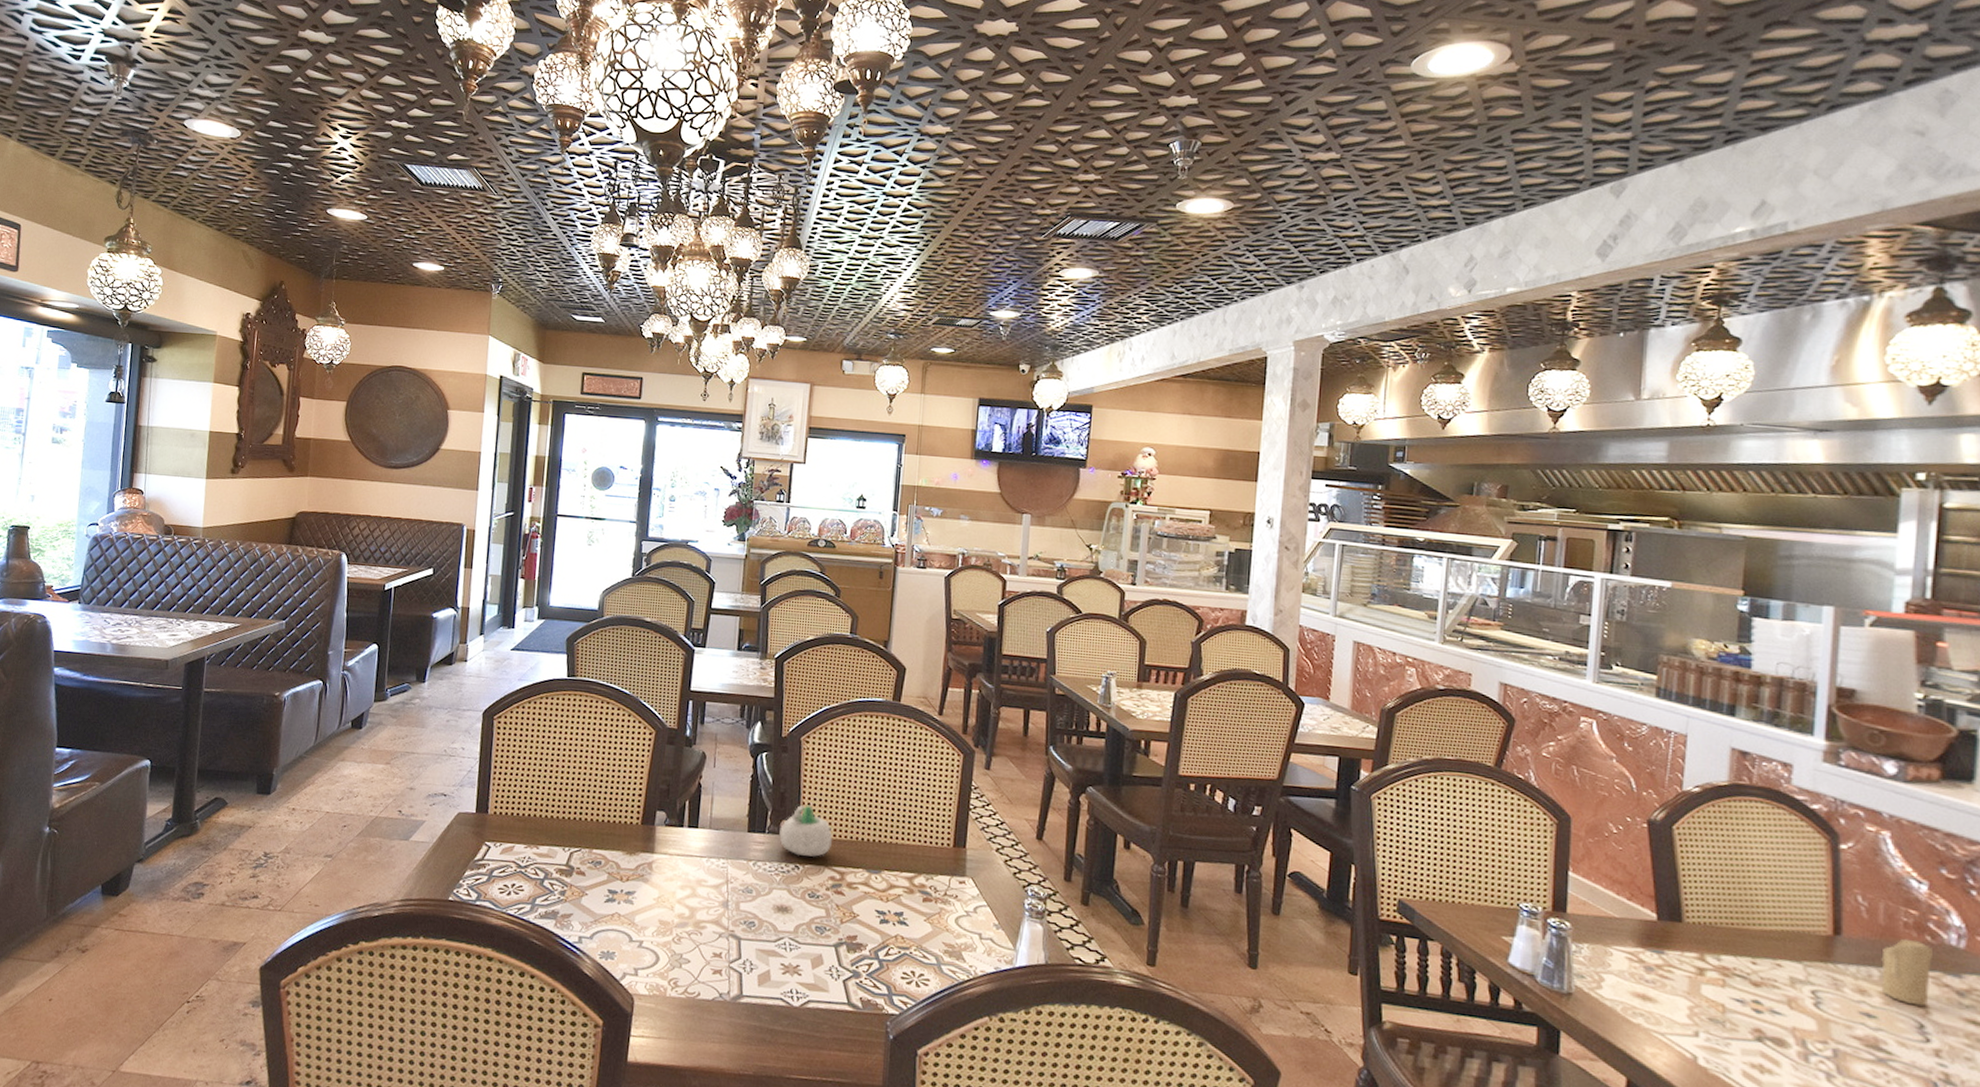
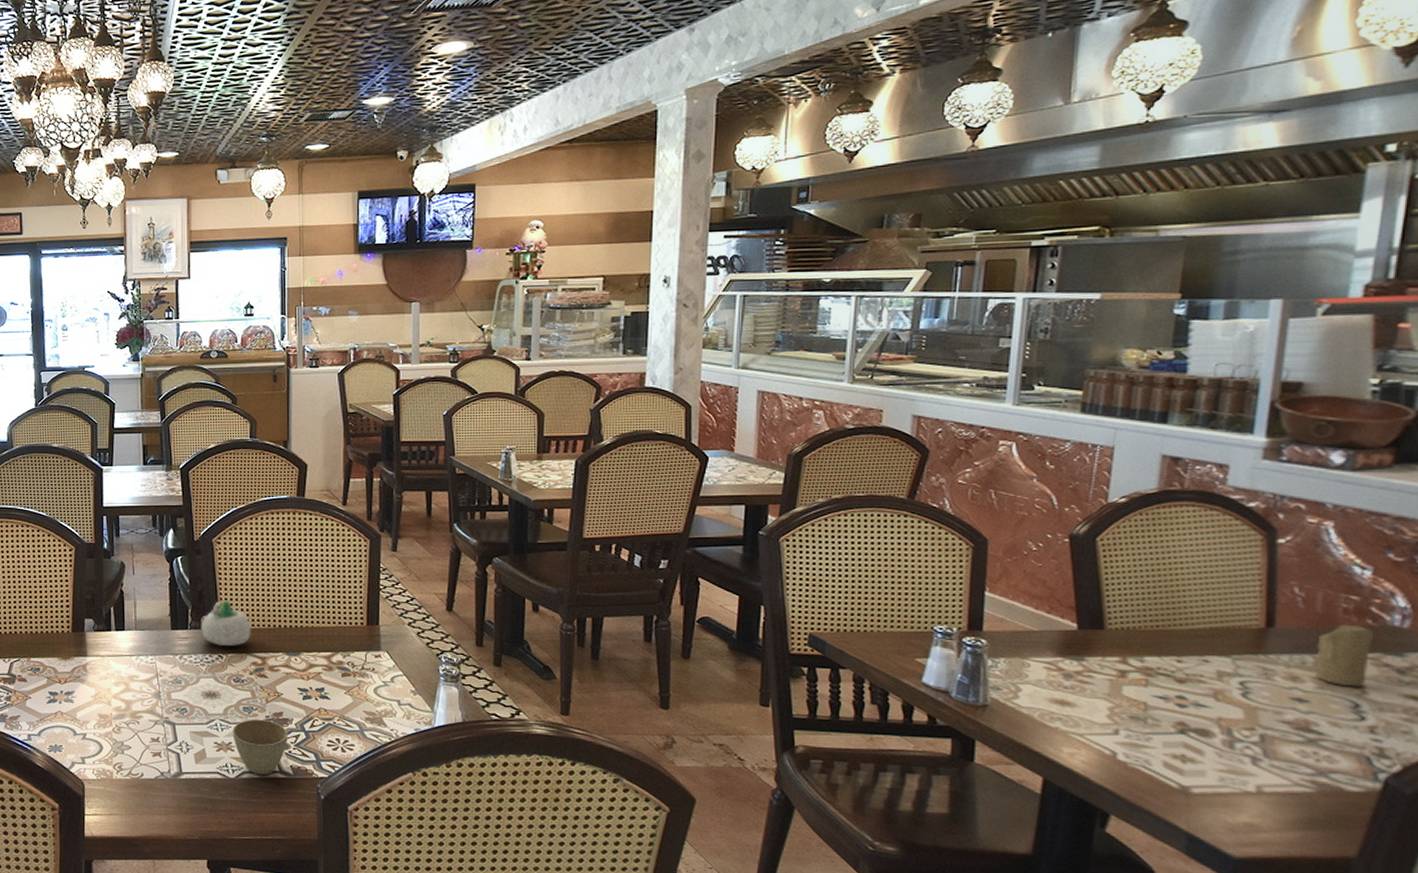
cup: none [801,940,860,1006] -> present [232,719,288,775]

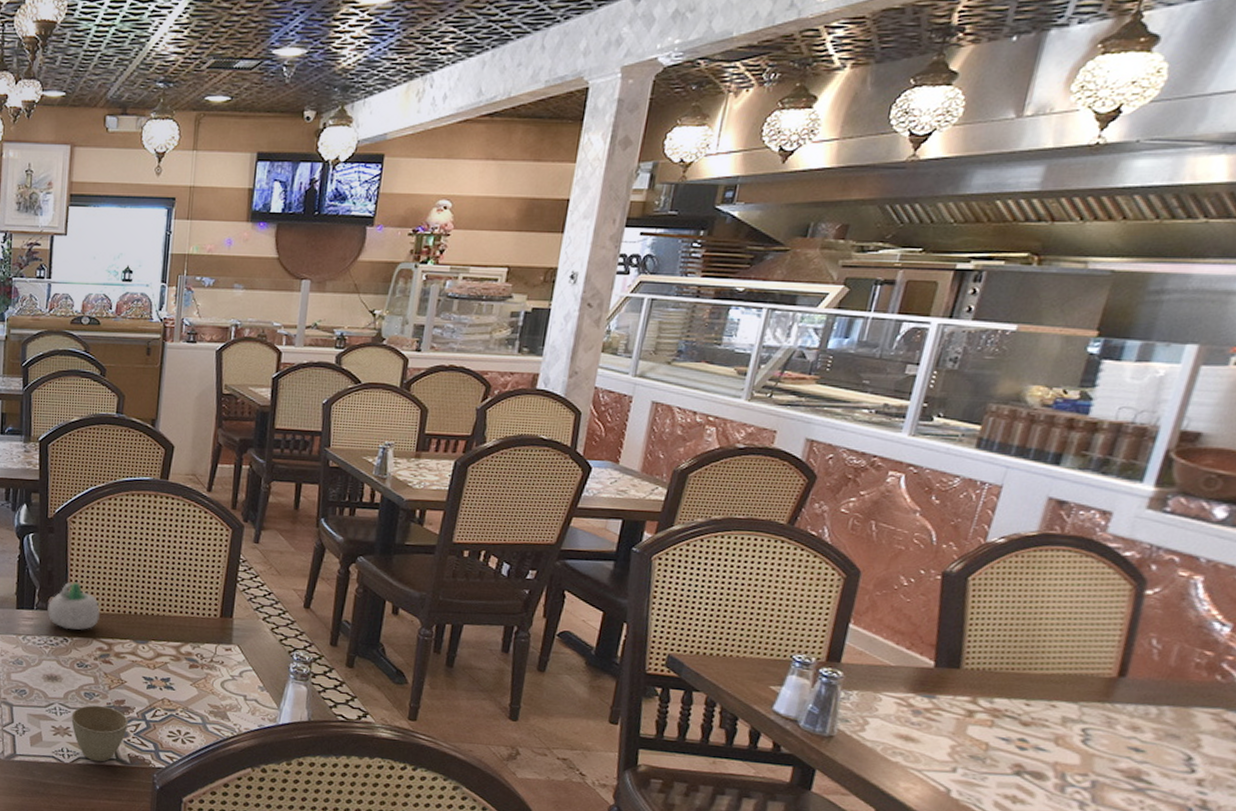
candle: present [1315,624,1373,687] -> none [1155,678,1220,741]

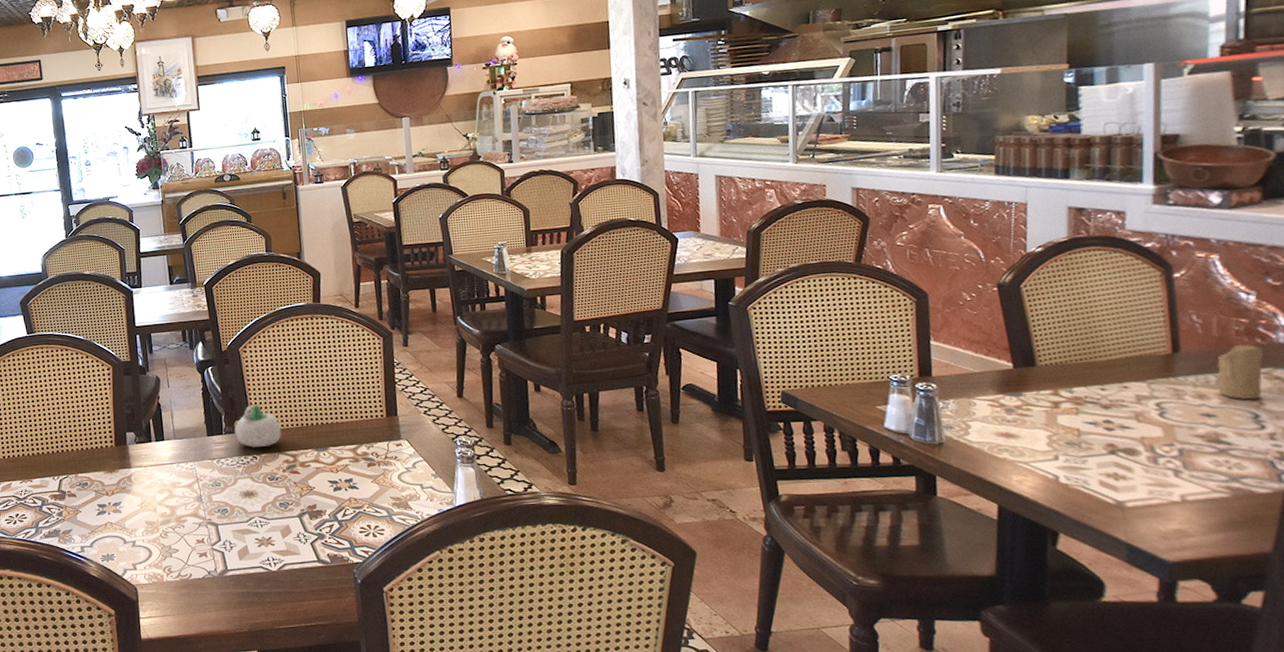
cup: present [71,705,128,762] -> none [271,513,323,566]
candle: none [1155,678,1220,741] -> present [1217,344,1263,400]

